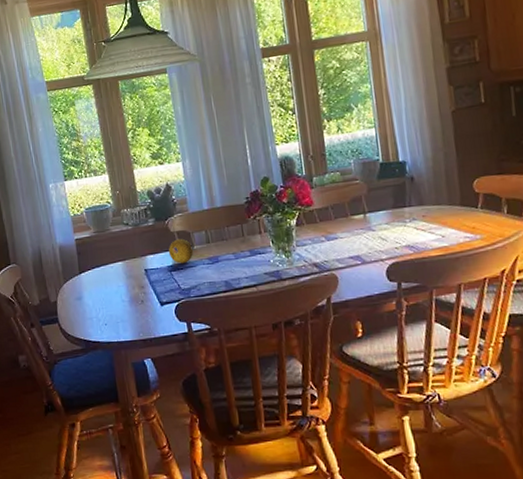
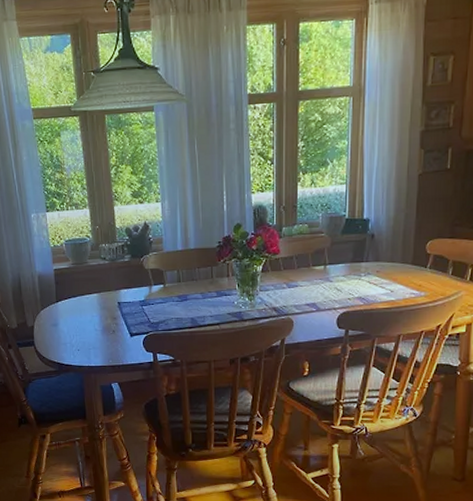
fruit: present [168,238,194,263] -> none [141,276,165,299]

